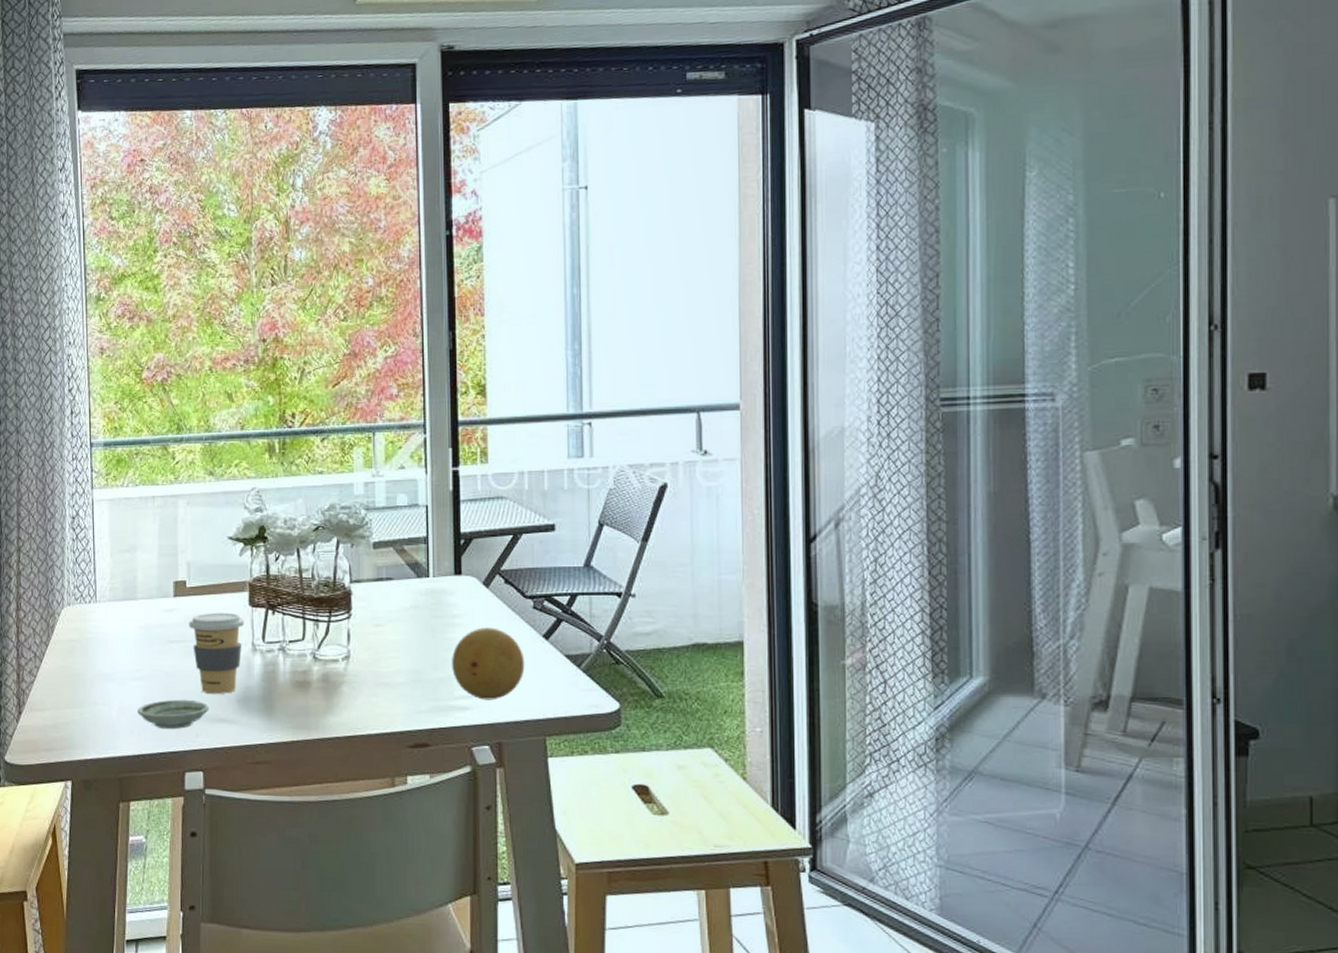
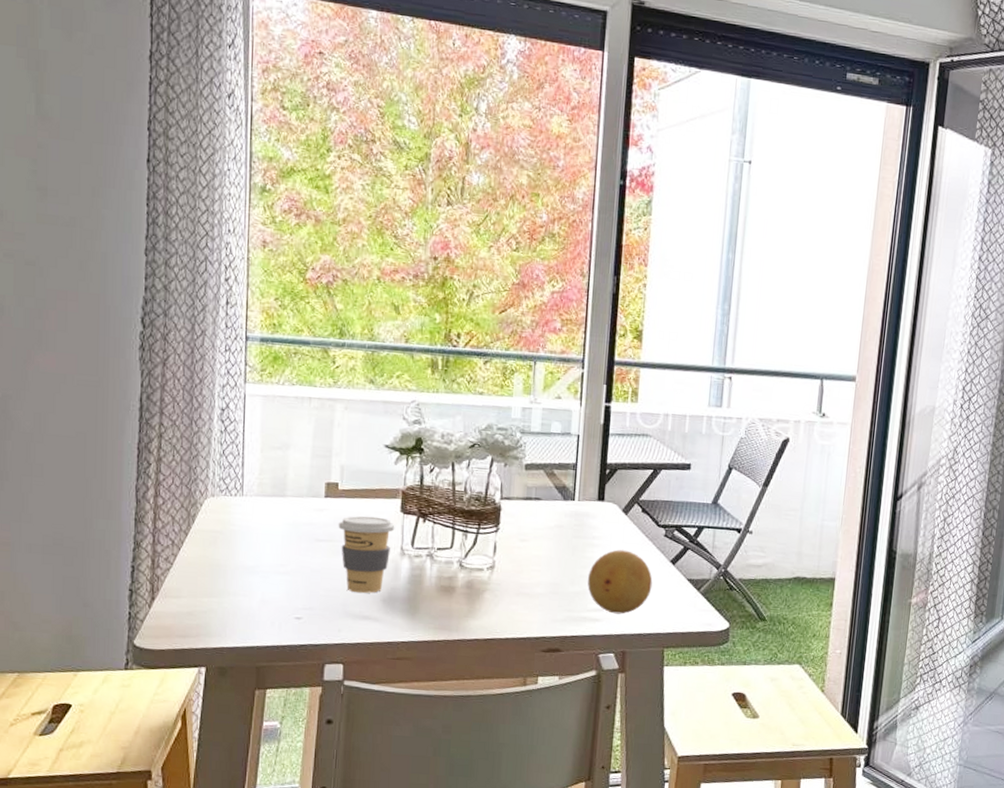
saucer: present [138,699,209,730] -> none [280,595,353,624]

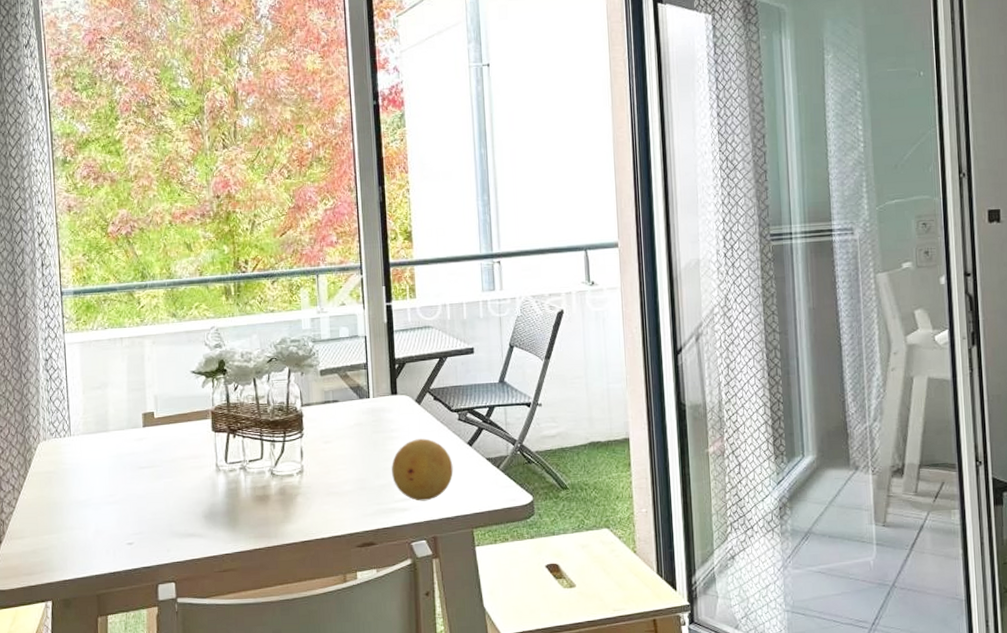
coffee cup: present [338,516,395,594] -> none [157,438,209,513]

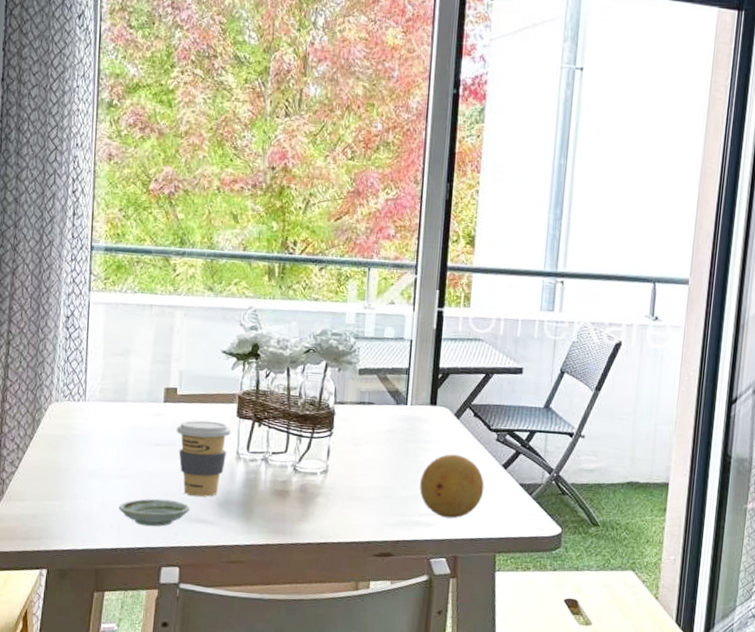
saucer: none [112,519,178,547] -> present [119,499,190,527]
coffee cup: none [157,438,209,513] -> present [176,420,231,497]

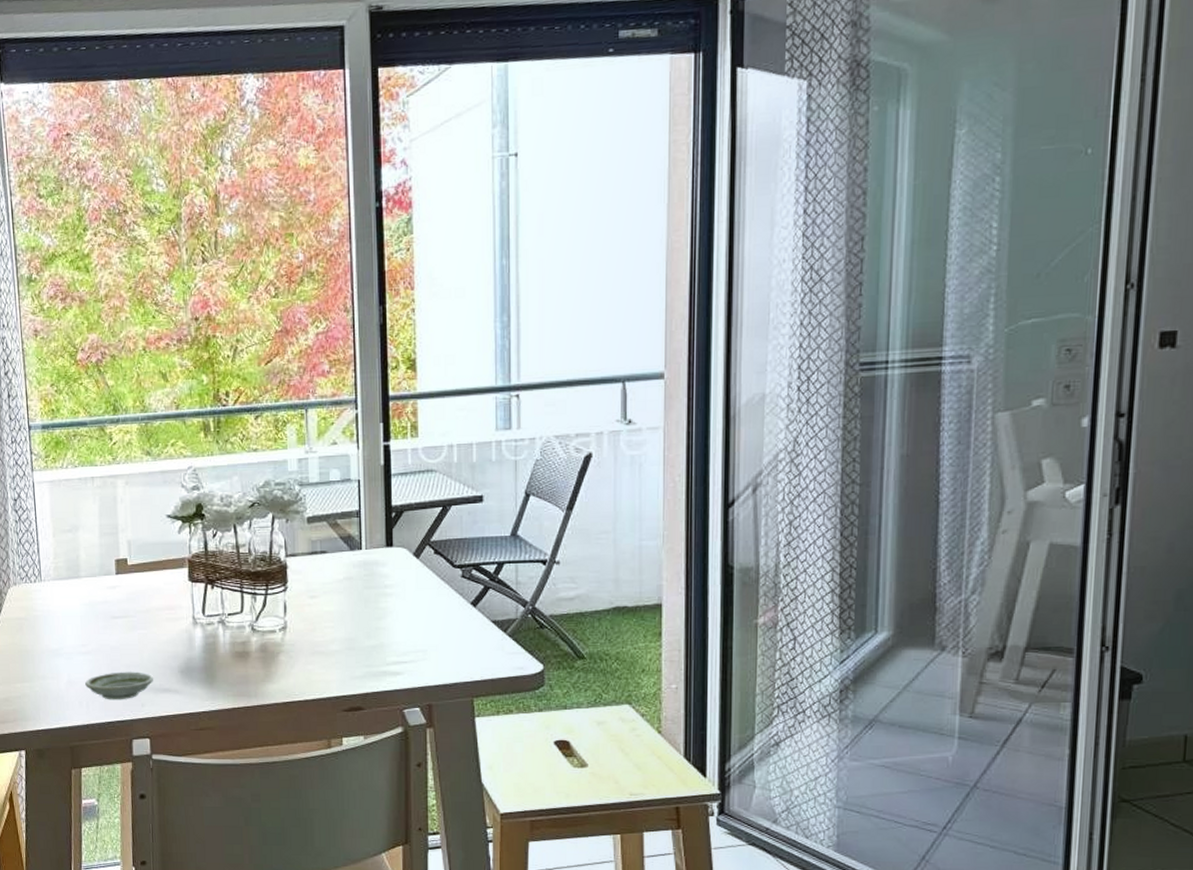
coffee cup: present [176,420,231,497] -> none [131,588,185,667]
fruit: present [420,454,485,519] -> none [384,596,454,665]

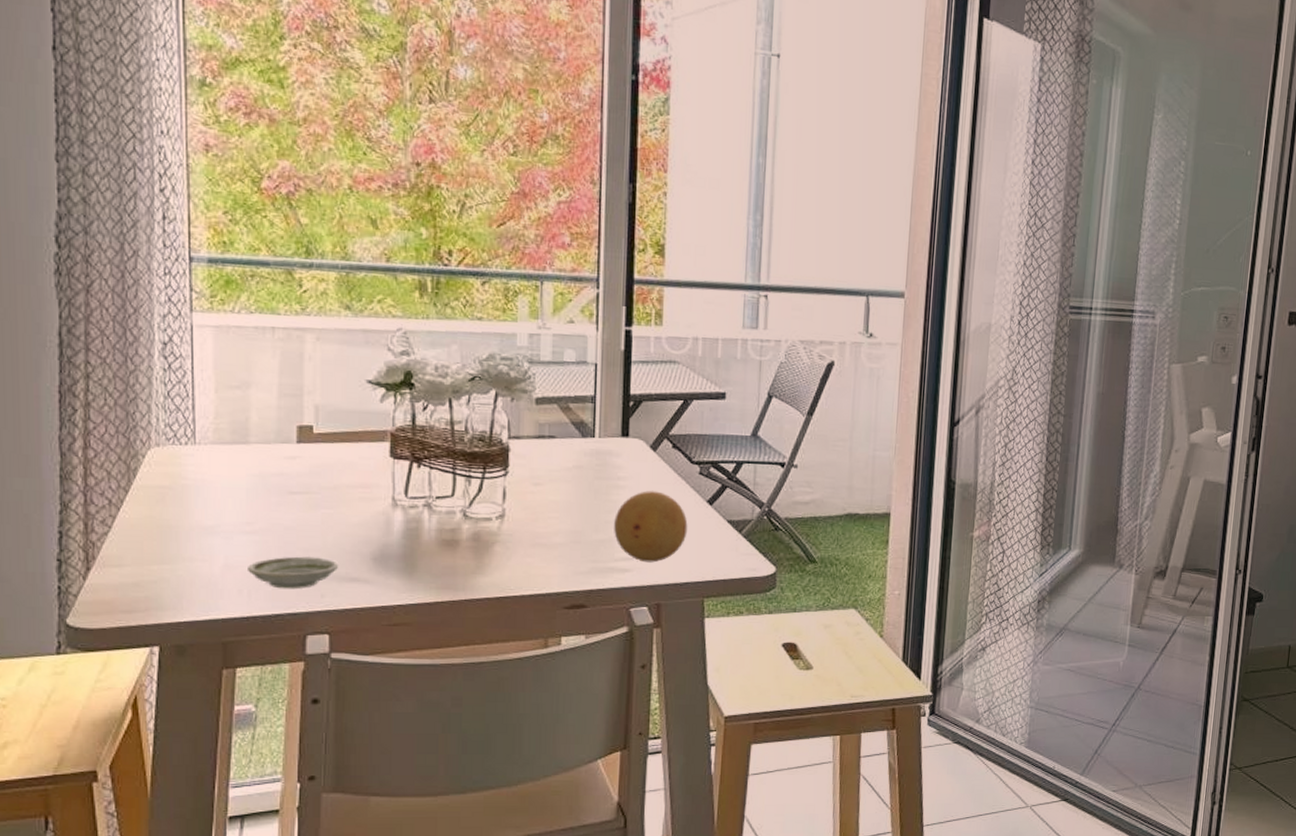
fruit: none [384,596,454,665] -> present [614,491,688,563]

